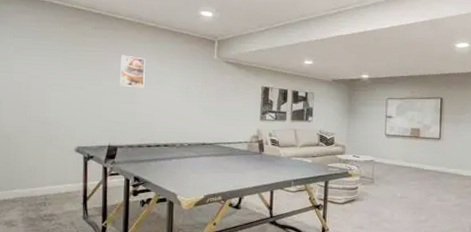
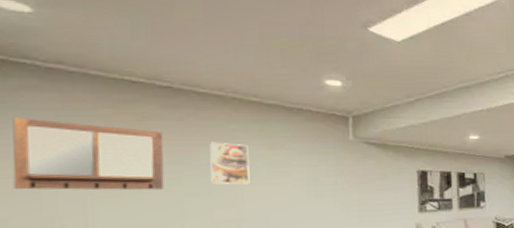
writing board: none [7,31,94,87] -> present [12,117,164,191]

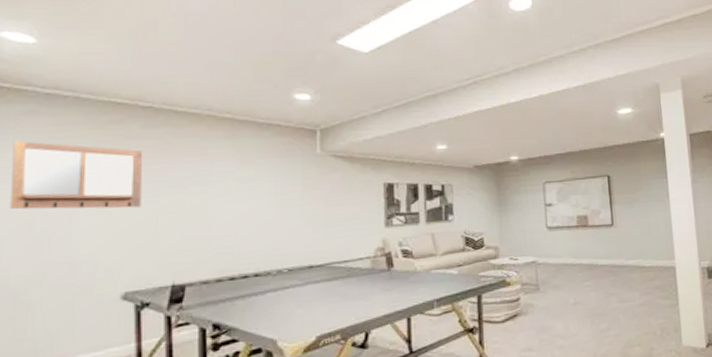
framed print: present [209,142,250,185] -> none [183,159,221,201]

